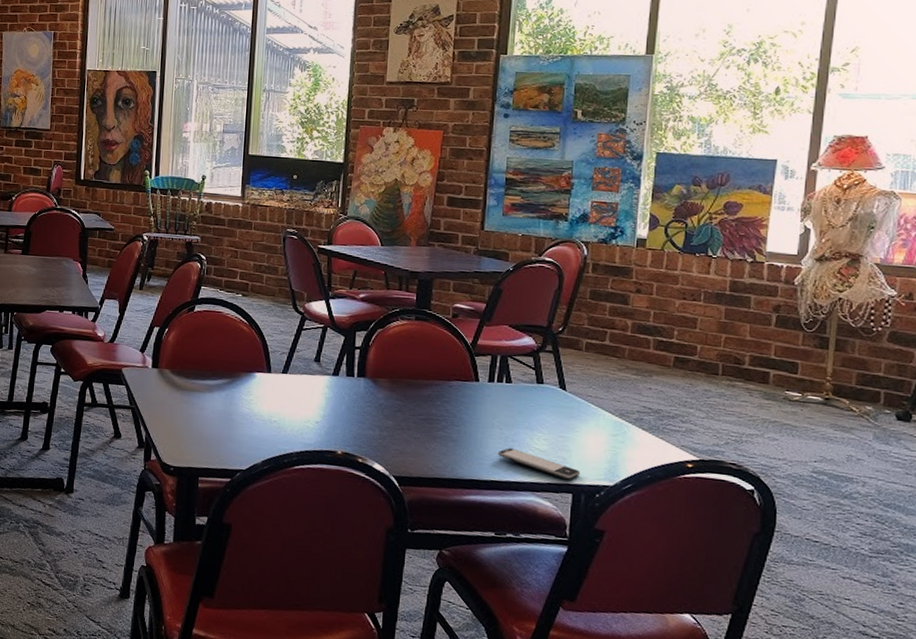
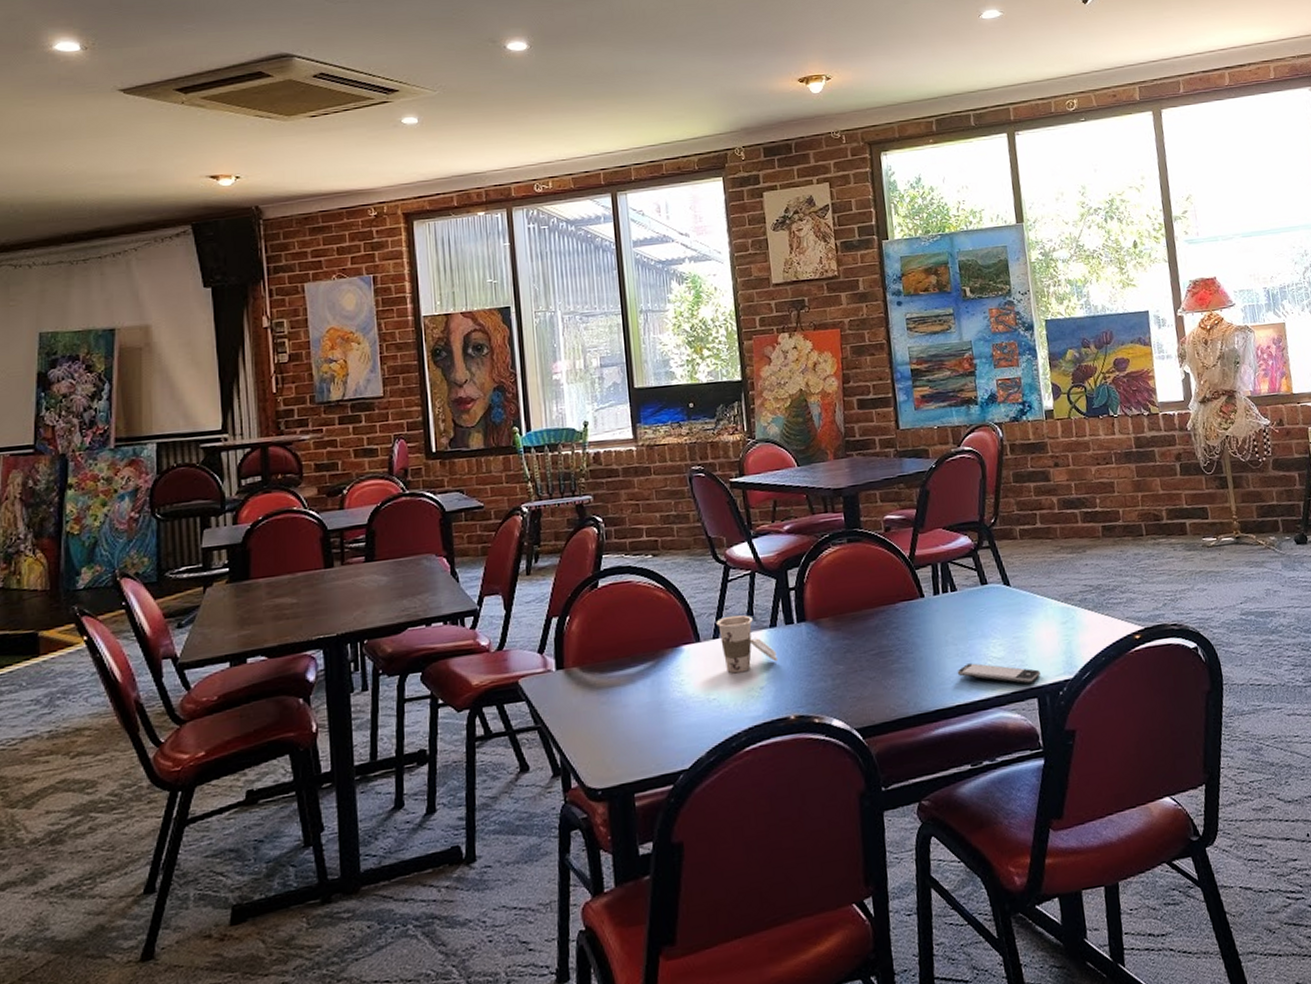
cup: none [287,358,336,406] -> present [716,614,779,674]

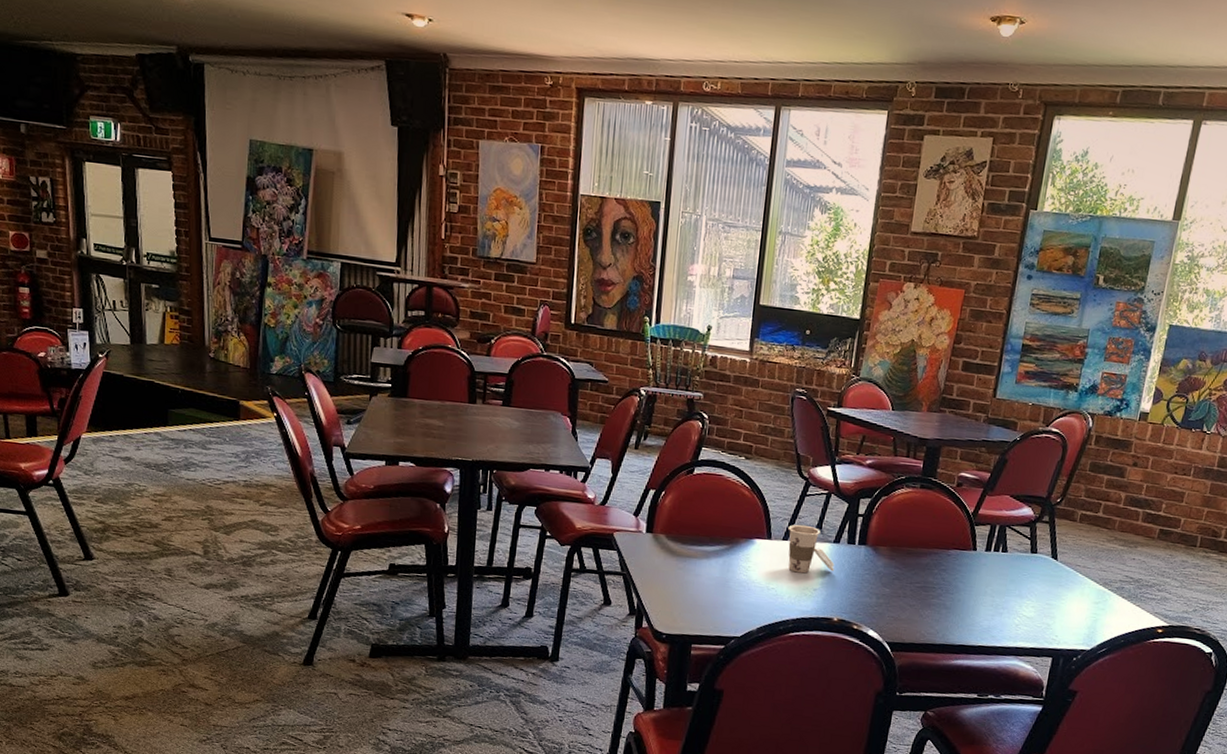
smartphone: present [957,663,1040,684] -> none [987,615,1061,645]

